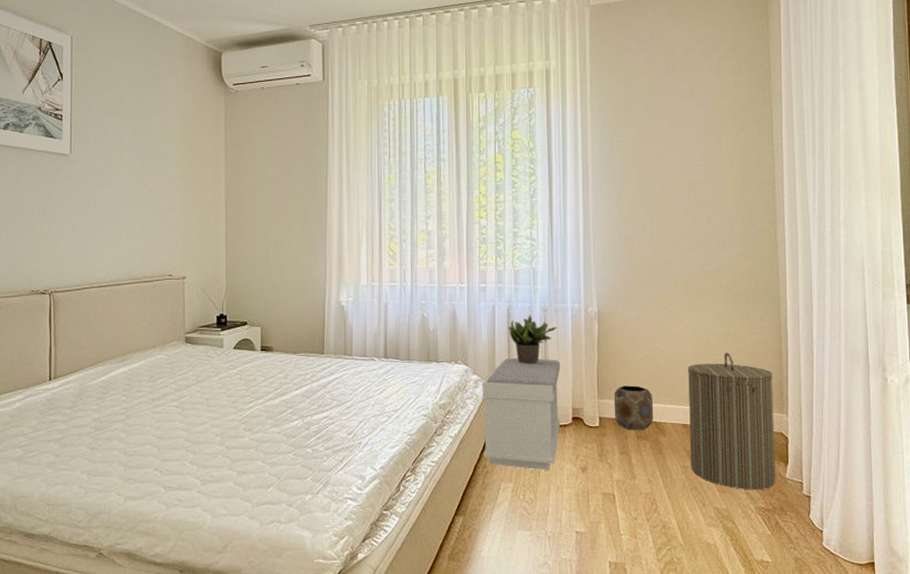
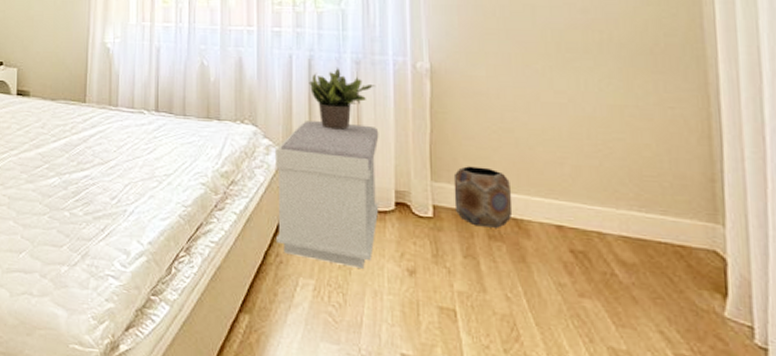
laundry hamper: present [687,352,776,489] -> none [561,131,708,330]

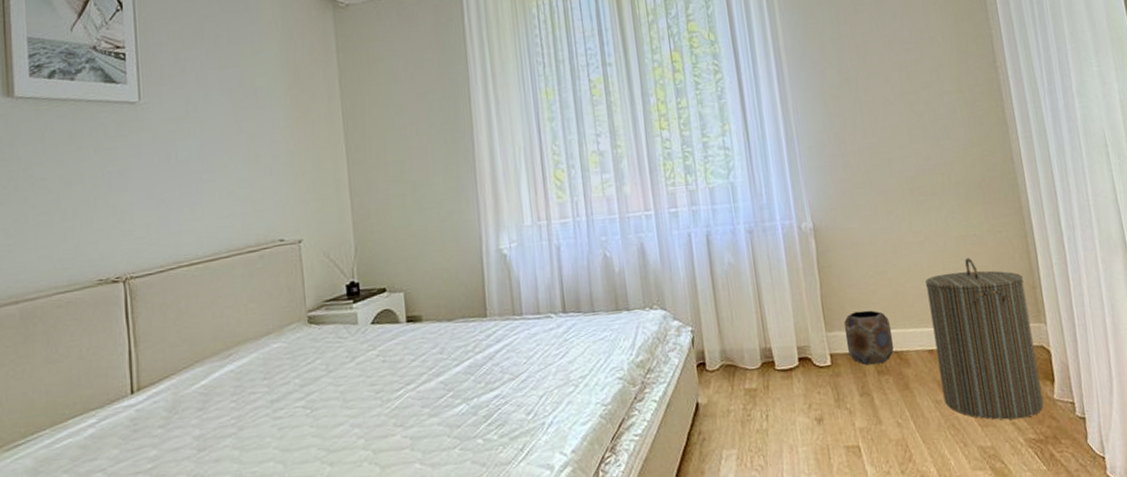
bench: present [276,121,379,268] -> none [686,290,786,430]
potted plant: present [309,67,376,130] -> none [709,238,770,300]
laundry hamper: none [561,131,708,330] -> present [924,258,1044,420]

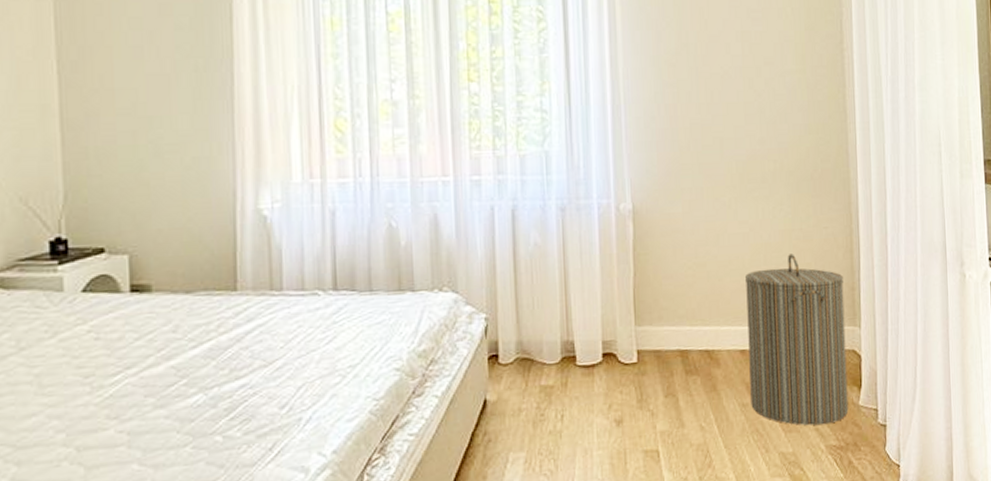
planter: present [843,310,894,365] -> none [655,304,706,364]

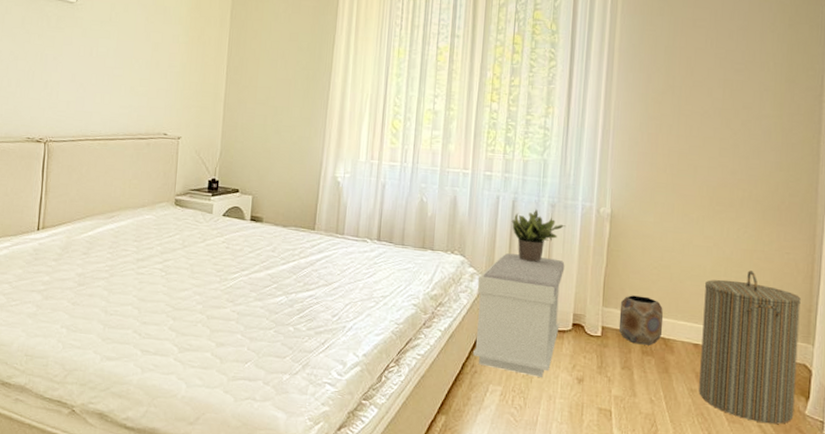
bench: none [479,276,587,431] -> present [473,253,565,377]
potted plant: none [513,215,582,286] -> present [511,208,566,262]
planter: none [655,304,706,364] -> present [618,295,664,346]

